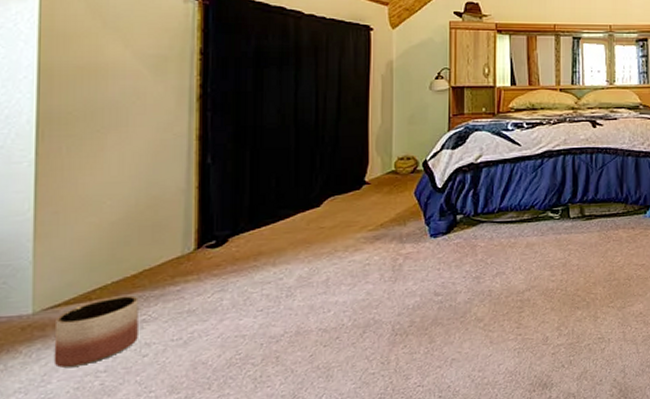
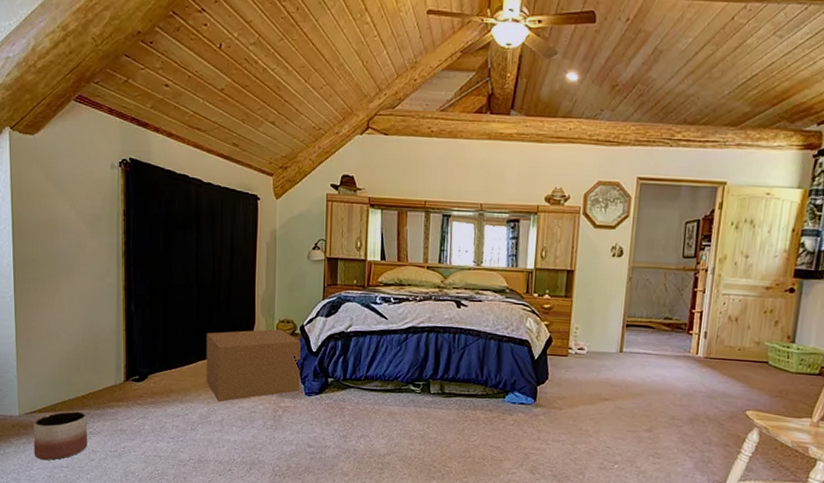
cardboard box: none [306,167,424,259] -> present [206,329,301,403]

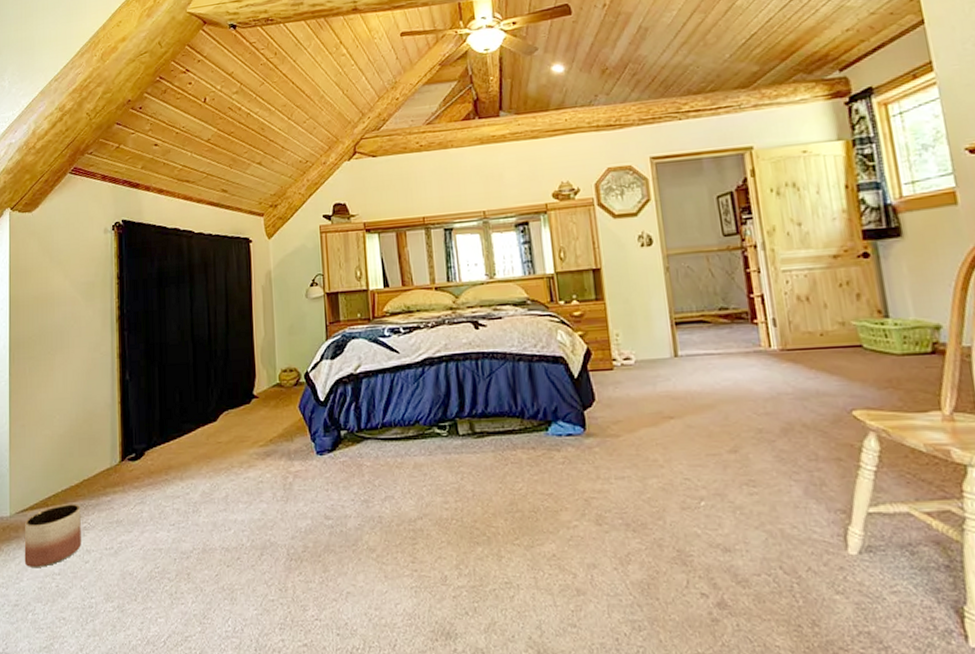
cardboard box: present [206,329,301,403] -> none [204,380,310,475]

